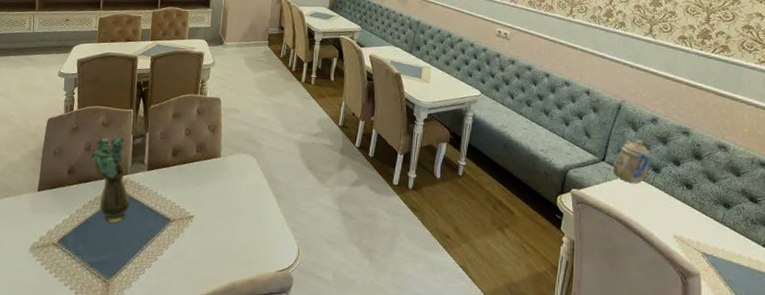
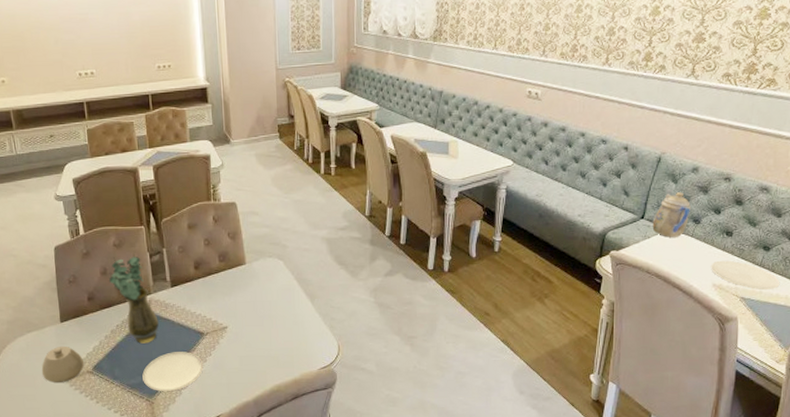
sugar bowl: none [9,214,52,251] -> present [41,346,85,383]
plate: none [103,234,165,275] -> present [142,352,204,392]
plate: none [671,212,743,250] -> present [711,260,780,291]

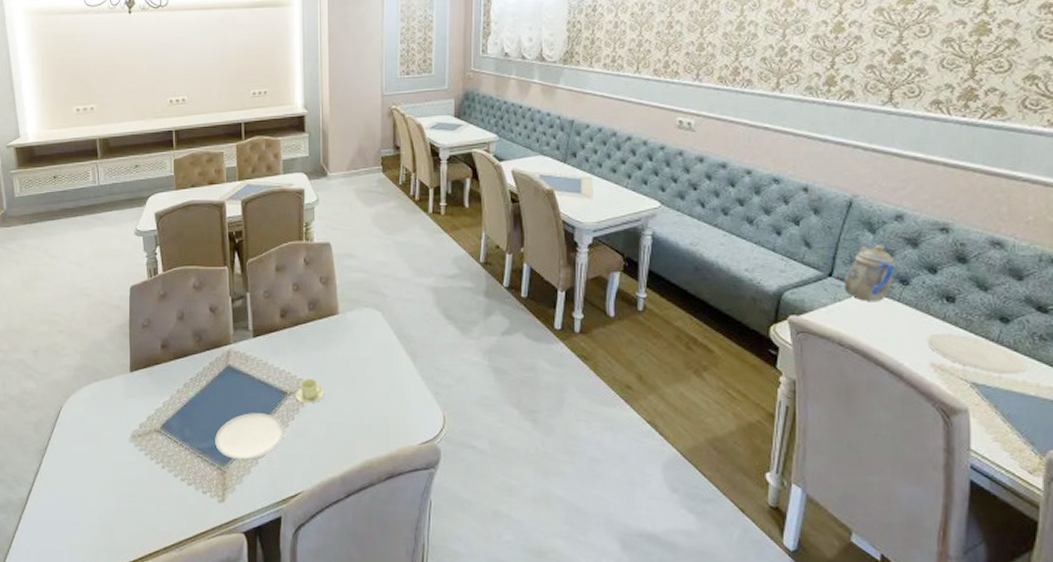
sugar bowl: present [41,346,85,383] -> none [105,398,153,441]
vase: present [108,253,159,344] -> none [185,297,237,401]
cup and saucer: none [211,319,237,341] -> present [295,377,325,404]

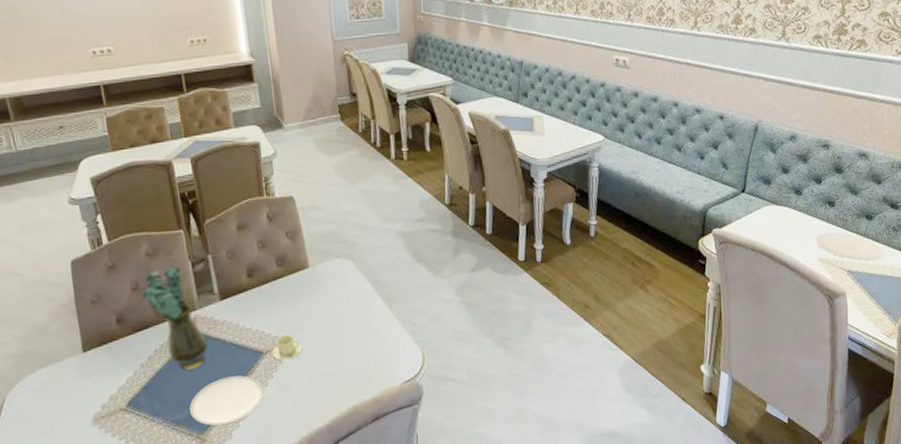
vase: none [185,297,237,401] -> present [141,263,208,370]
teapot: present [844,245,897,301] -> none [753,162,792,211]

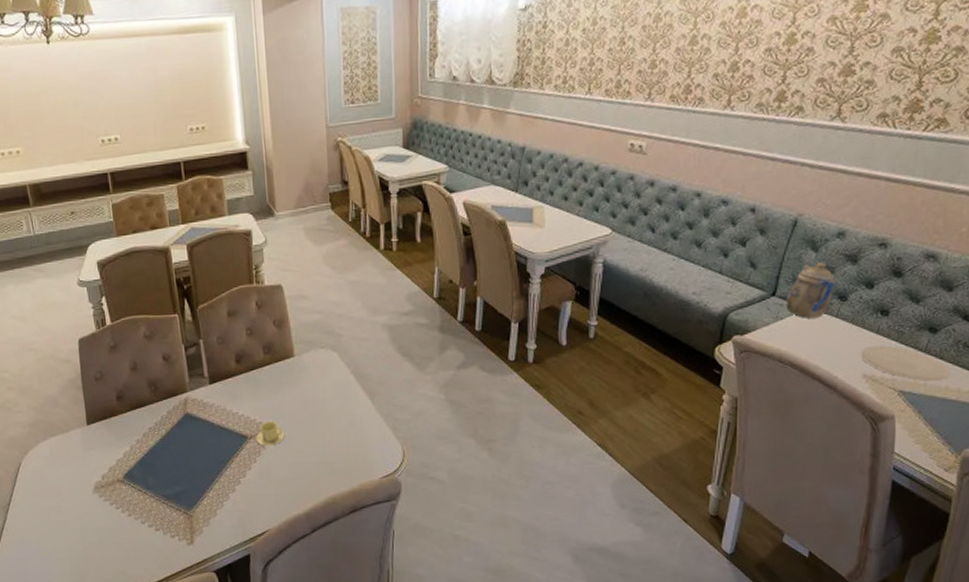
vase: present [141,263,208,370] -> none [139,345,197,449]
plate: present [190,375,265,426] -> none [179,458,248,504]
teapot: none [753,162,792,211] -> present [786,262,837,318]

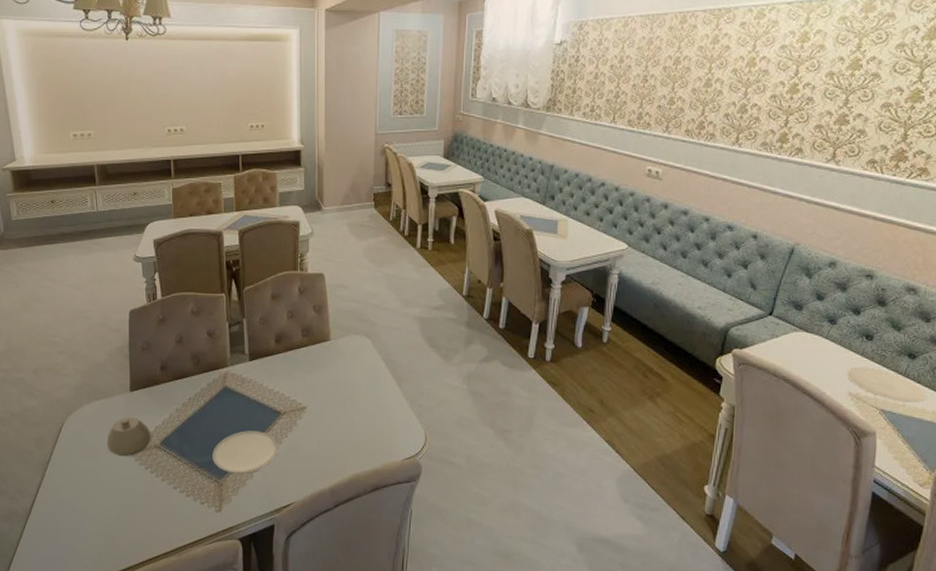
sugar bowl: none [67,451,115,493] -> present [106,416,152,456]
plate: none [179,458,248,504] -> present [212,431,278,474]
cup and saucer: present [256,420,285,446] -> none [289,399,316,423]
teapot: present [786,262,837,318] -> none [781,288,827,338]

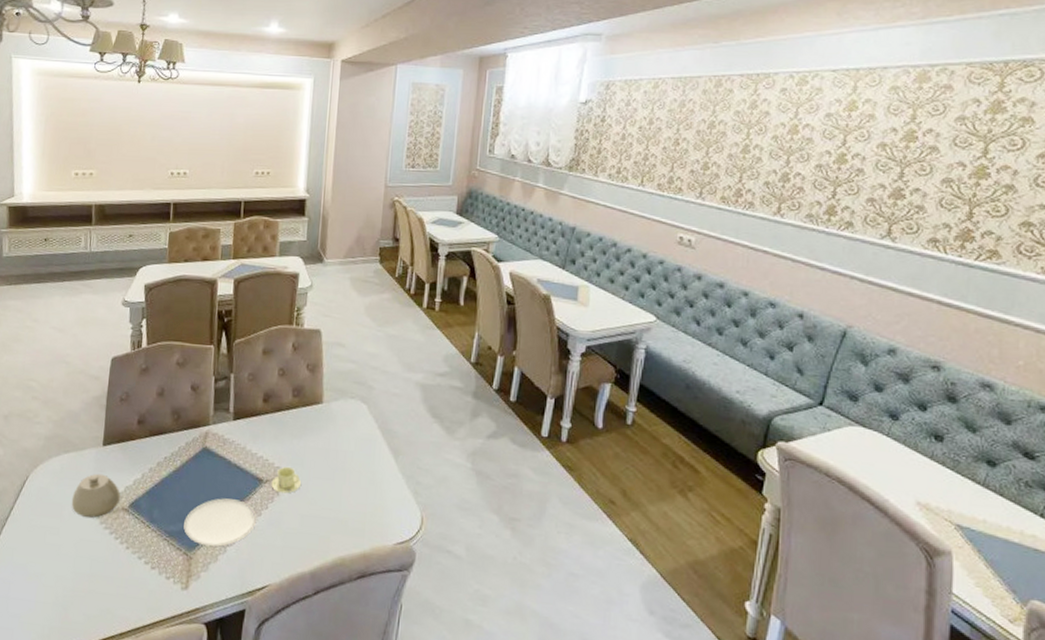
cup and saucer: none [289,399,316,423] -> present [271,466,302,494]
plate: present [847,366,927,404] -> none [914,471,1012,521]

